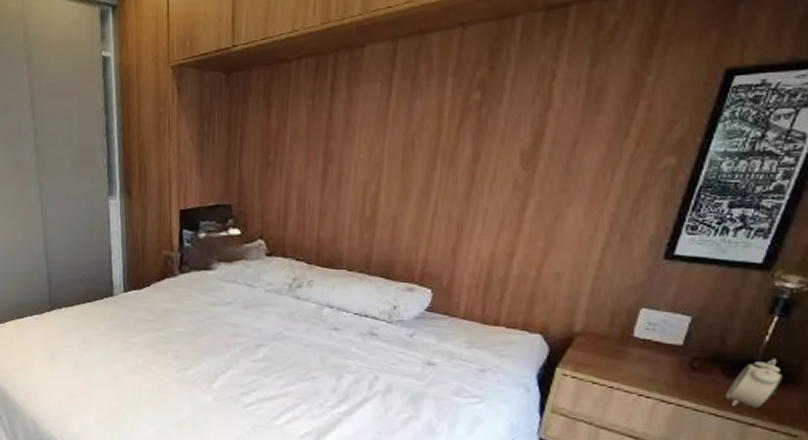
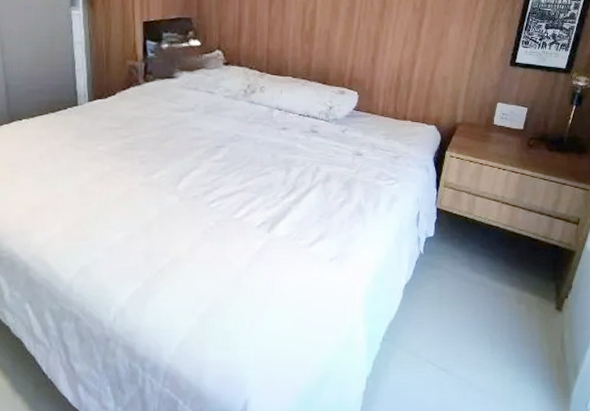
alarm clock: present [725,358,783,410] -> none [548,135,580,173]

